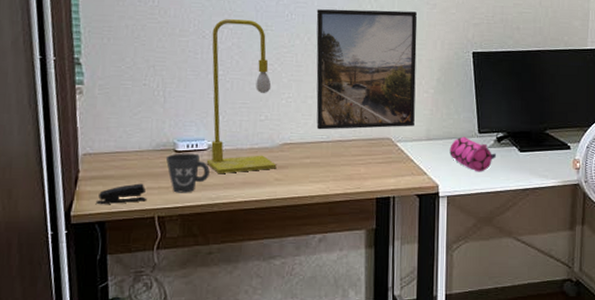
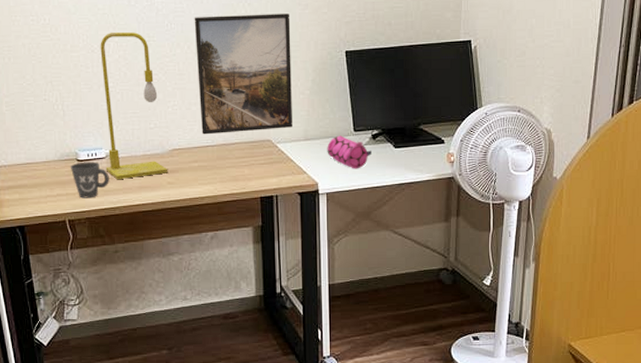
stapler: present [95,183,146,205] -> none [14,191,57,211]

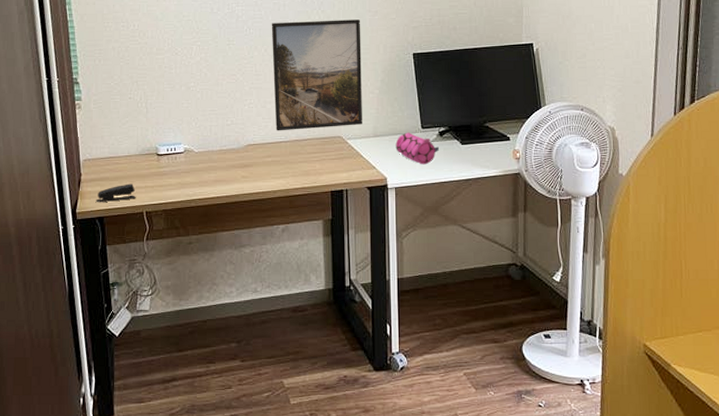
stapler: none [14,191,57,211] -> present [95,183,136,203]
mug: present [70,162,109,198] -> none [150,156,187,191]
table lamp: present [100,32,168,180] -> none [183,37,243,174]

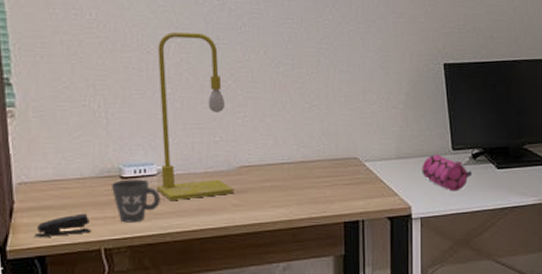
mug: none [150,156,187,191] -> present [110,179,160,223]
table lamp: none [183,37,243,174] -> present [156,32,234,201]
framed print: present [271,19,362,131] -> none [272,19,383,151]

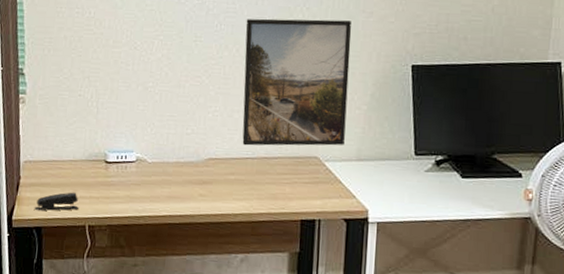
mug: present [110,179,160,223] -> none [97,164,137,204]
table lamp: present [156,32,234,201] -> none [134,30,202,187]
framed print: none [272,19,383,151] -> present [242,18,352,146]
pencil case: present [422,154,472,192] -> none [381,158,434,199]

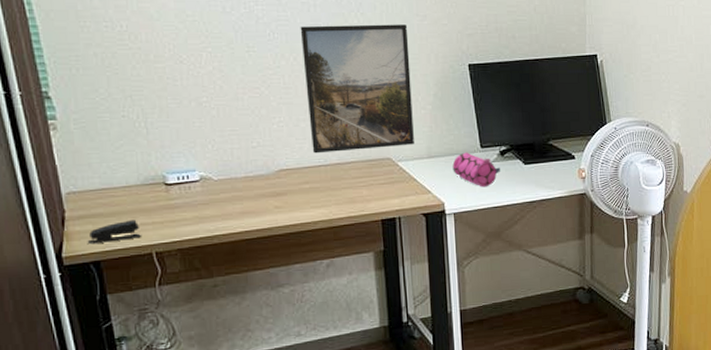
pencil case: none [381,158,434,199] -> present [452,152,500,188]

